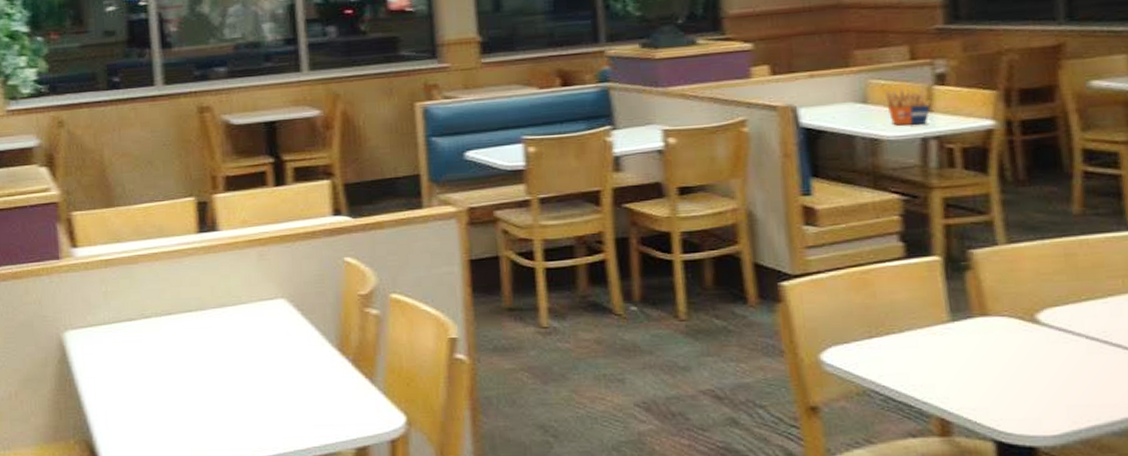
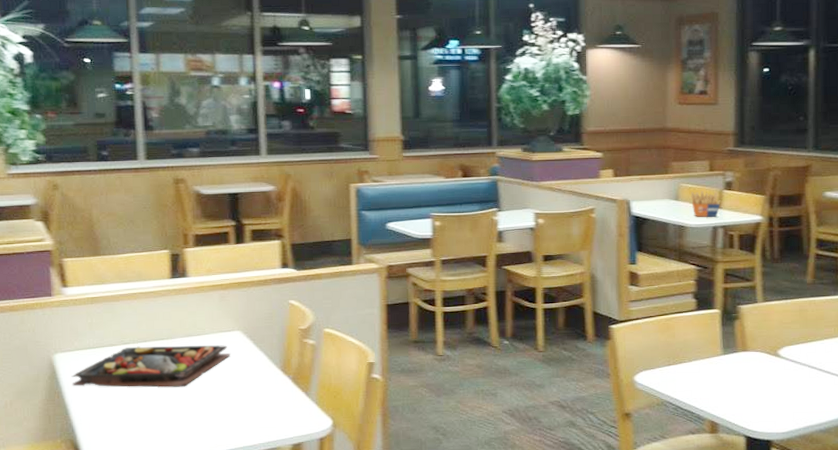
food tray: none [84,317,274,373] -> present [71,345,231,388]

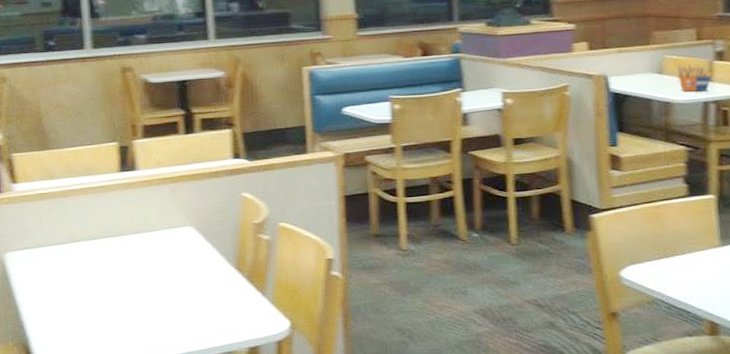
food tray: present [71,345,231,388] -> none [22,242,182,287]

